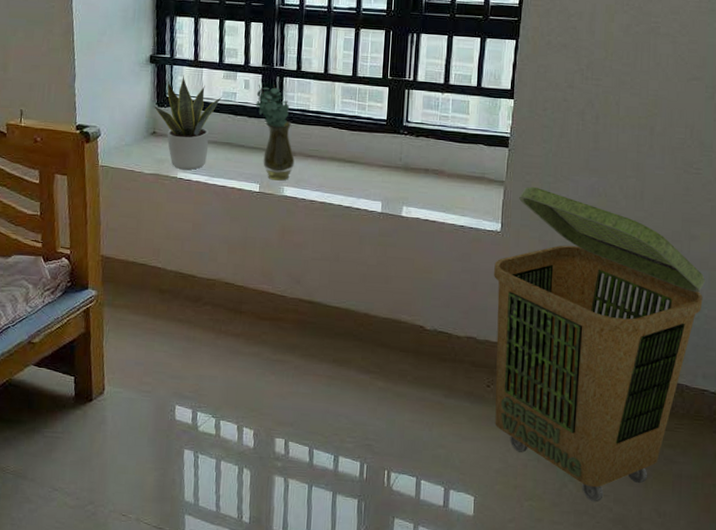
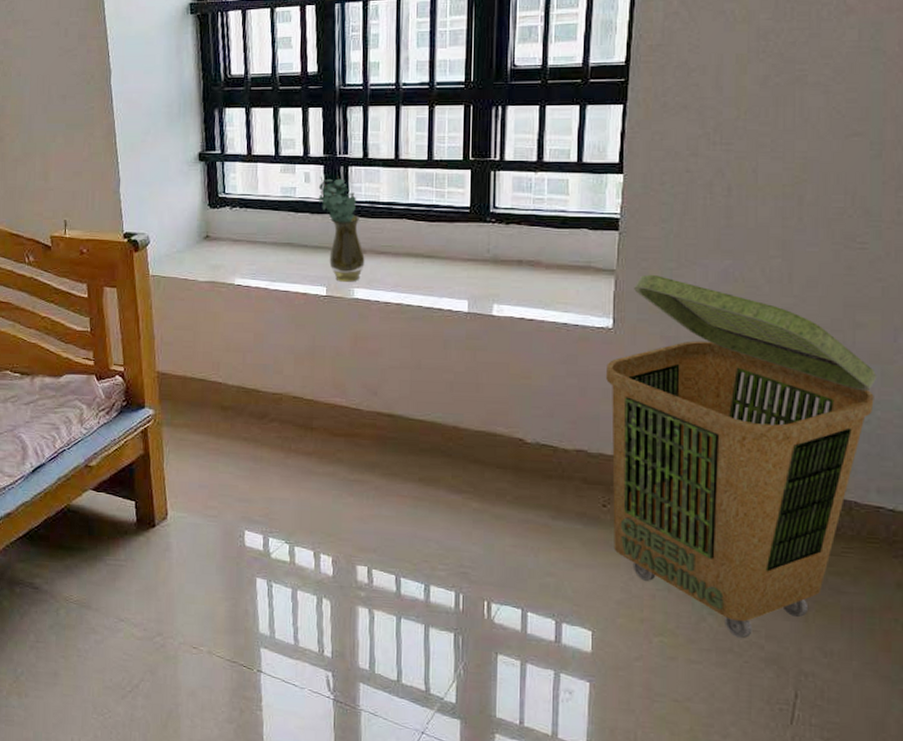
potted plant: present [153,75,223,170] -> none [205,172,281,276]

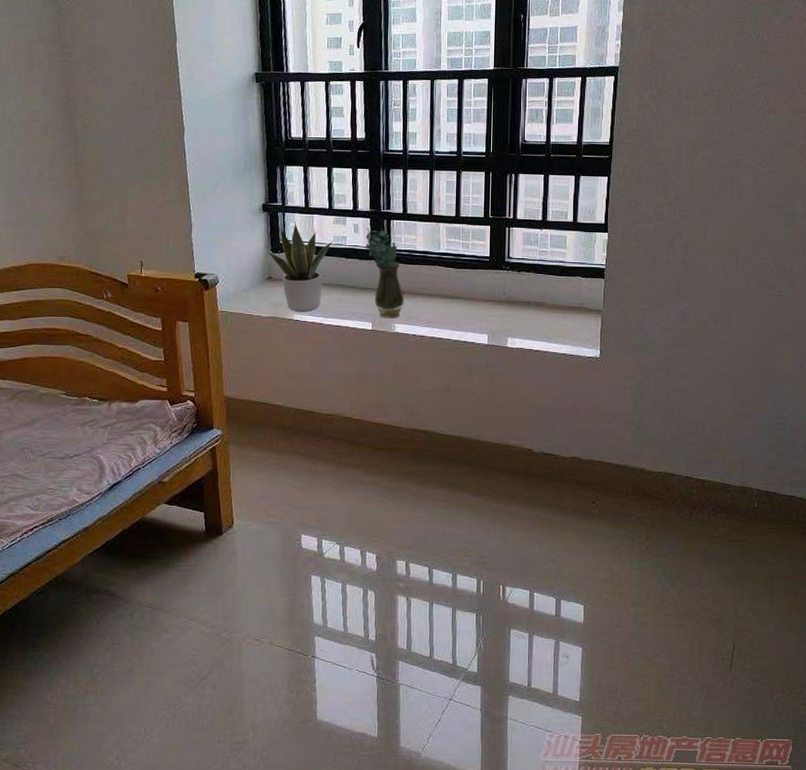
potted plant: none [205,172,281,276] -> present [268,222,334,312]
laundry basket: present [606,274,878,639] -> none [595,314,790,605]

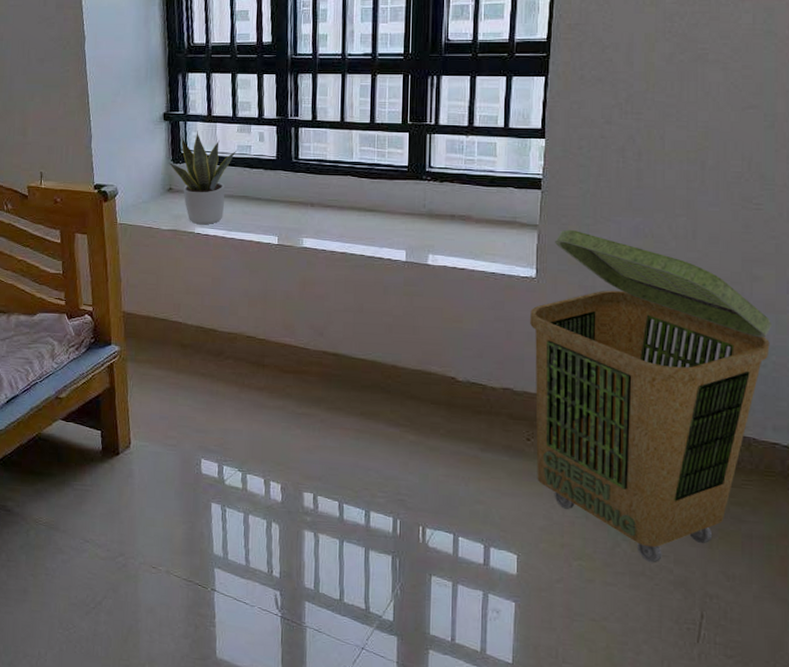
vase: present [365,227,404,319] -> none [271,136,313,232]
laundry basket: none [595,314,790,605] -> present [530,229,773,563]

